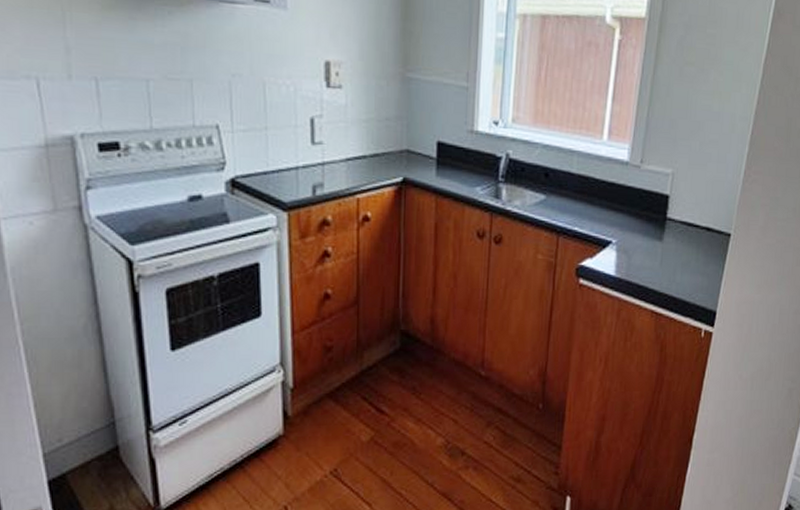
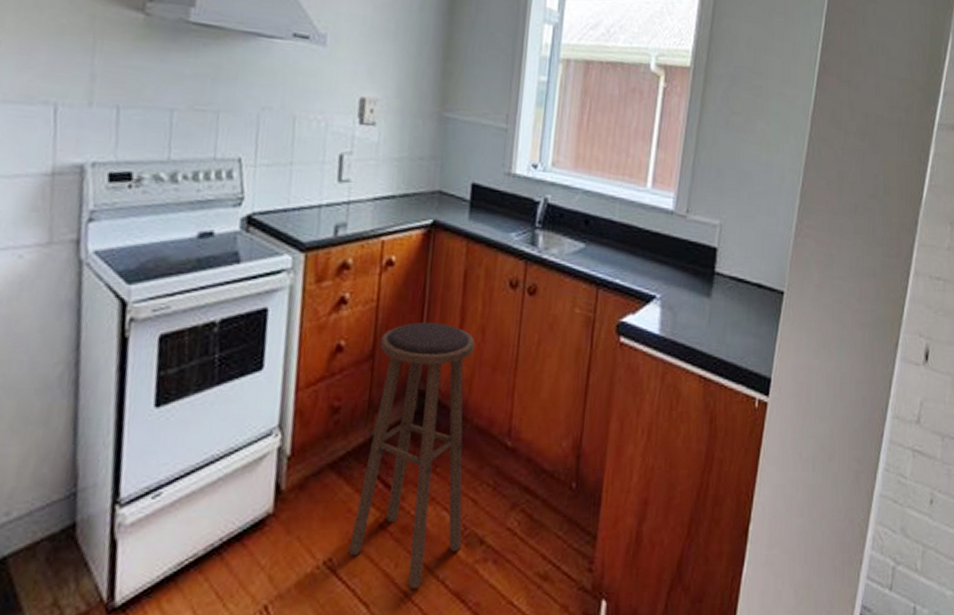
stool: none [350,270,448,491] -> present [348,321,475,589]

